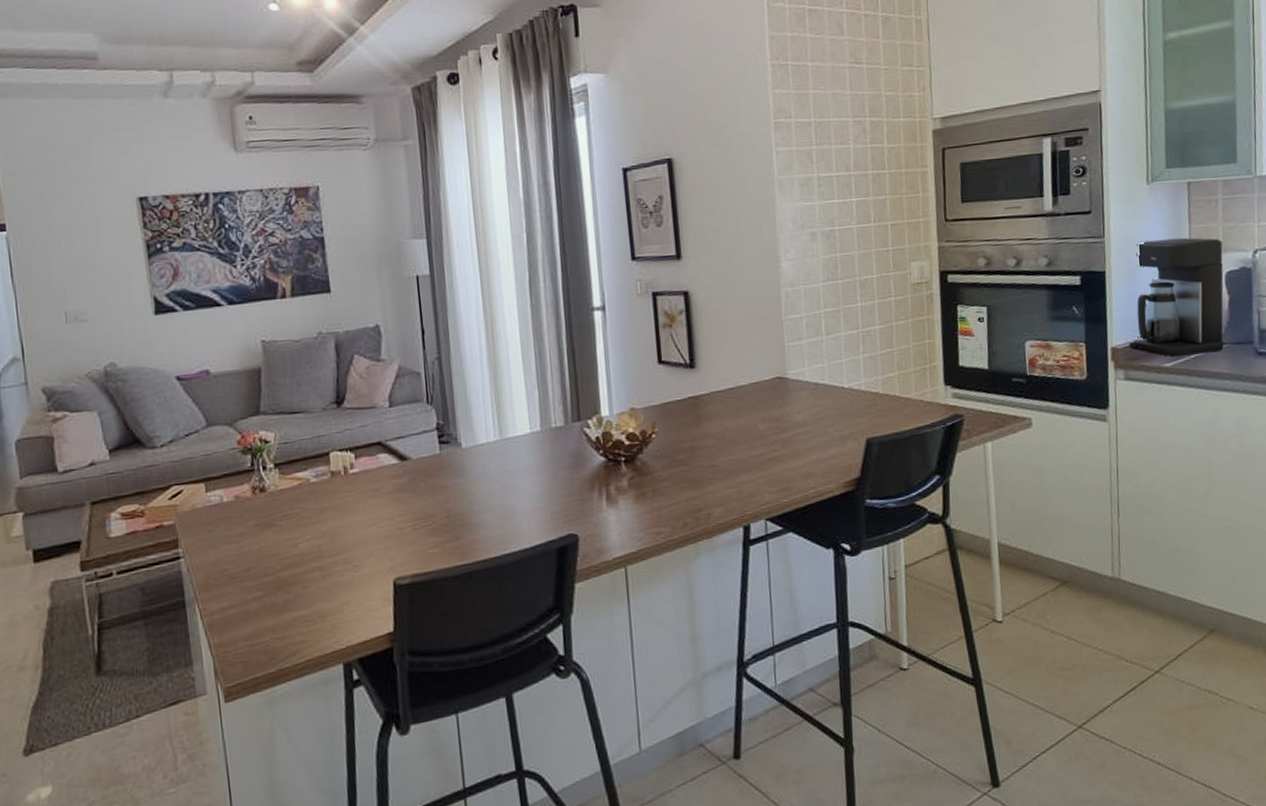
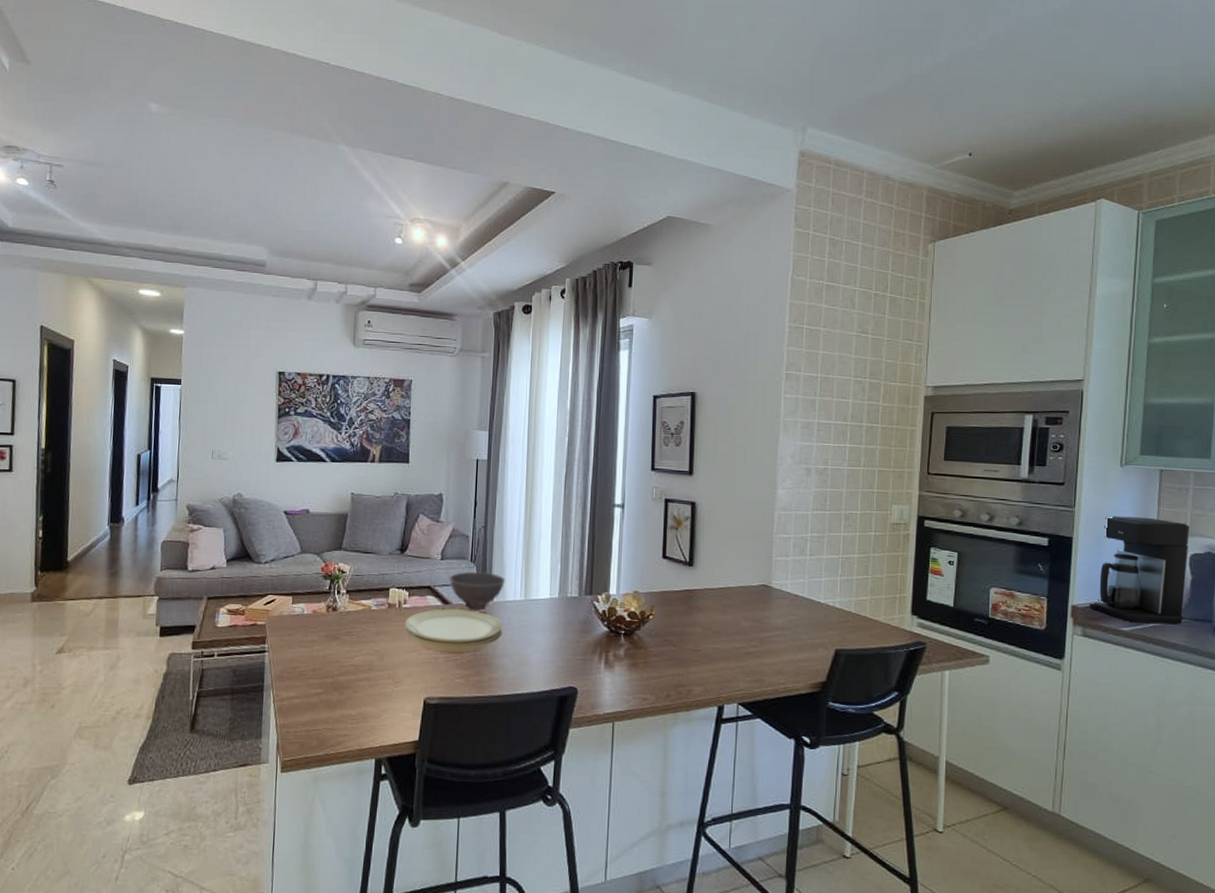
plate: none [355,462,479,520] -> present [404,609,503,653]
bowl: none [402,413,473,463] -> present [449,571,505,610]

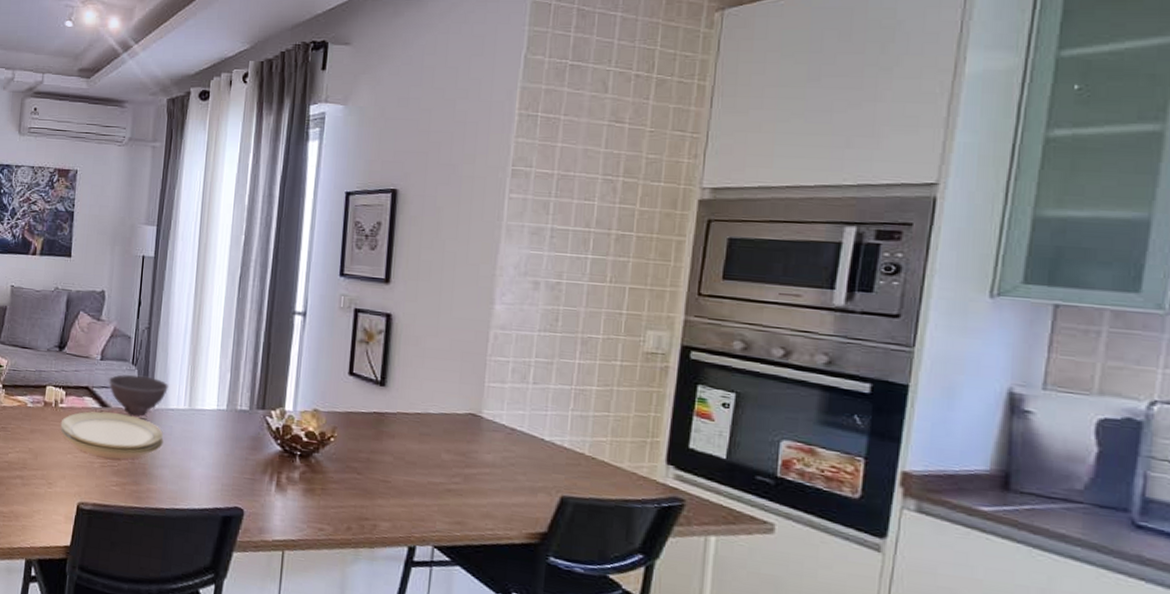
coffee maker: present [1088,516,1189,625] -> none [928,361,1098,510]

